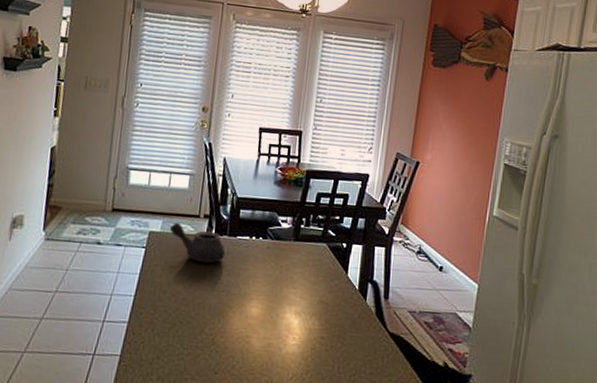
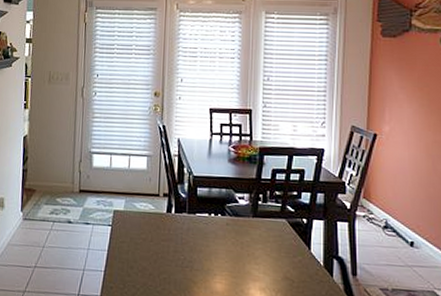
teapot: present [170,221,225,263] -> none [133,201,186,240]

